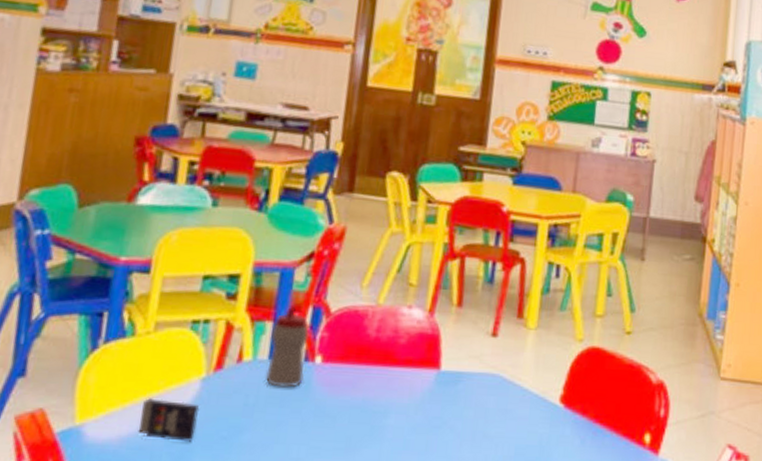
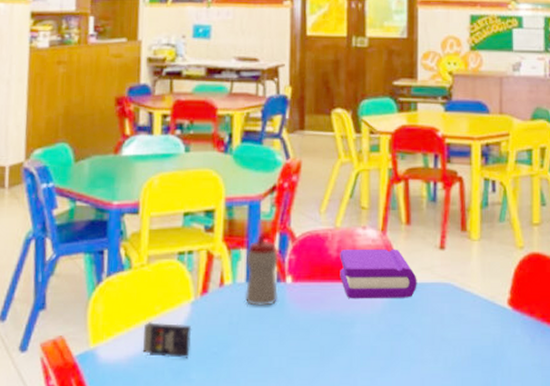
book: none [376,329,463,388] -> present [340,248,417,299]

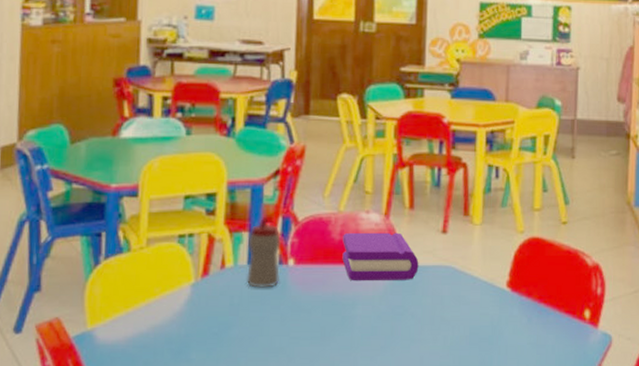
crayon box: present [142,322,192,358] -> none [141,304,192,339]

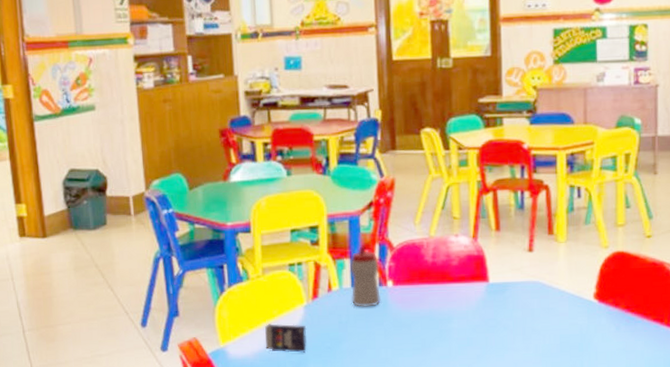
crayon box: none [141,304,192,339] -> present [264,323,307,353]
book: present [342,232,419,281] -> none [435,253,508,299]

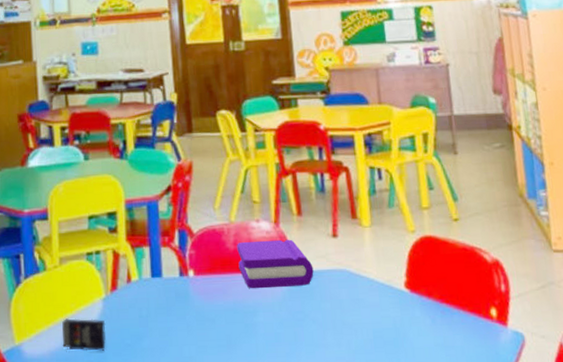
sippy cup: present [349,246,381,307] -> none [148,233,182,299]
book: none [435,253,508,299] -> present [237,239,314,289]

